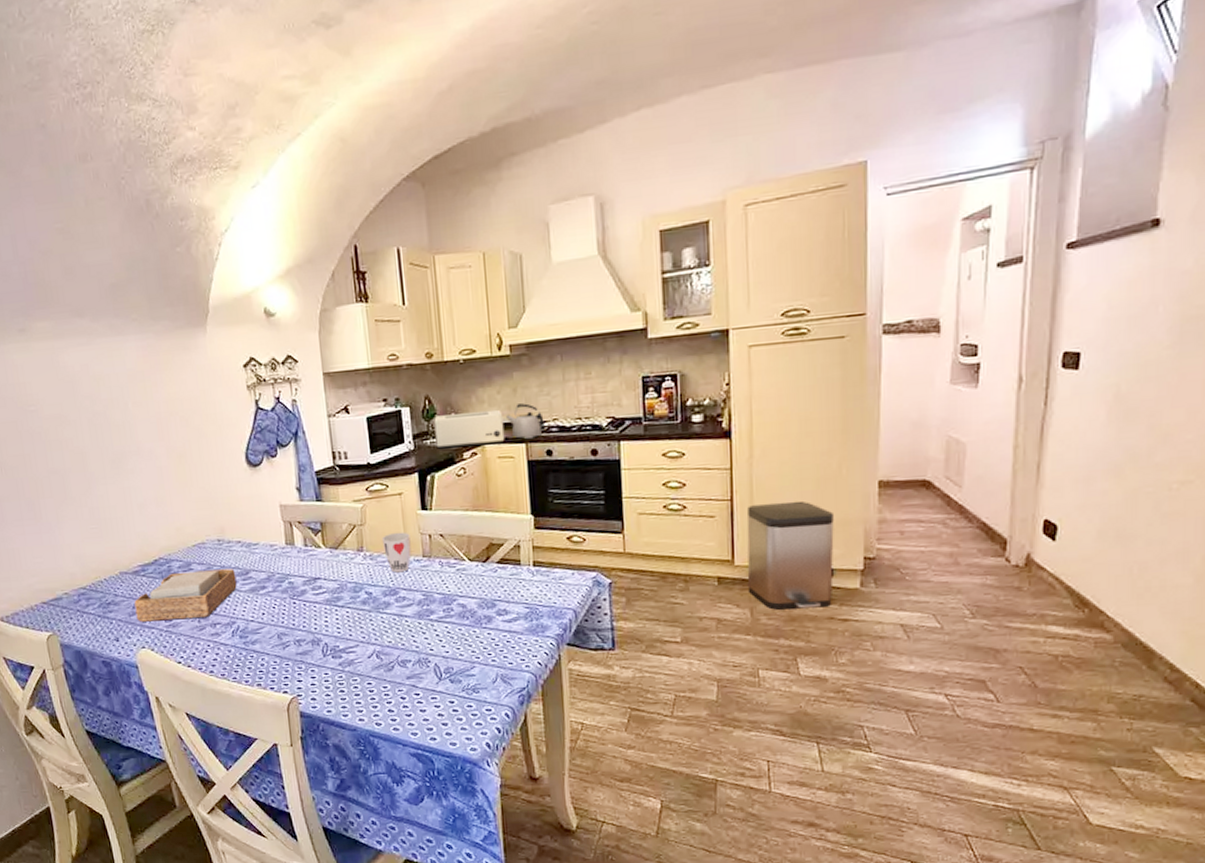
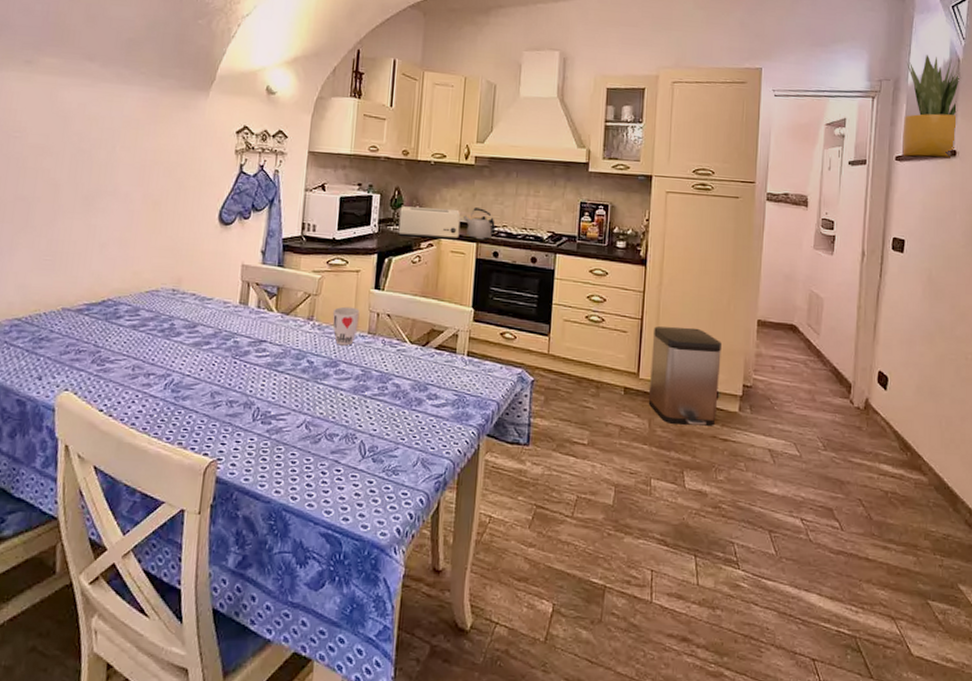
napkin holder: present [134,569,237,622] -> none [67,316,183,367]
planter: none [1077,86,1171,243] -> present [902,55,962,160]

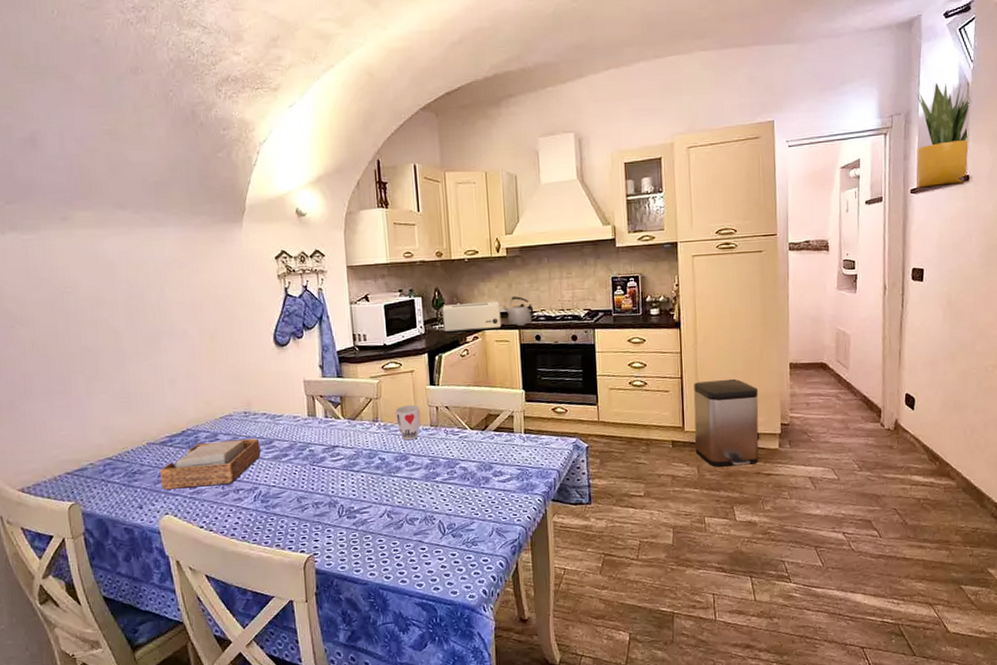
napkin holder: none [67,316,183,367] -> present [160,438,261,490]

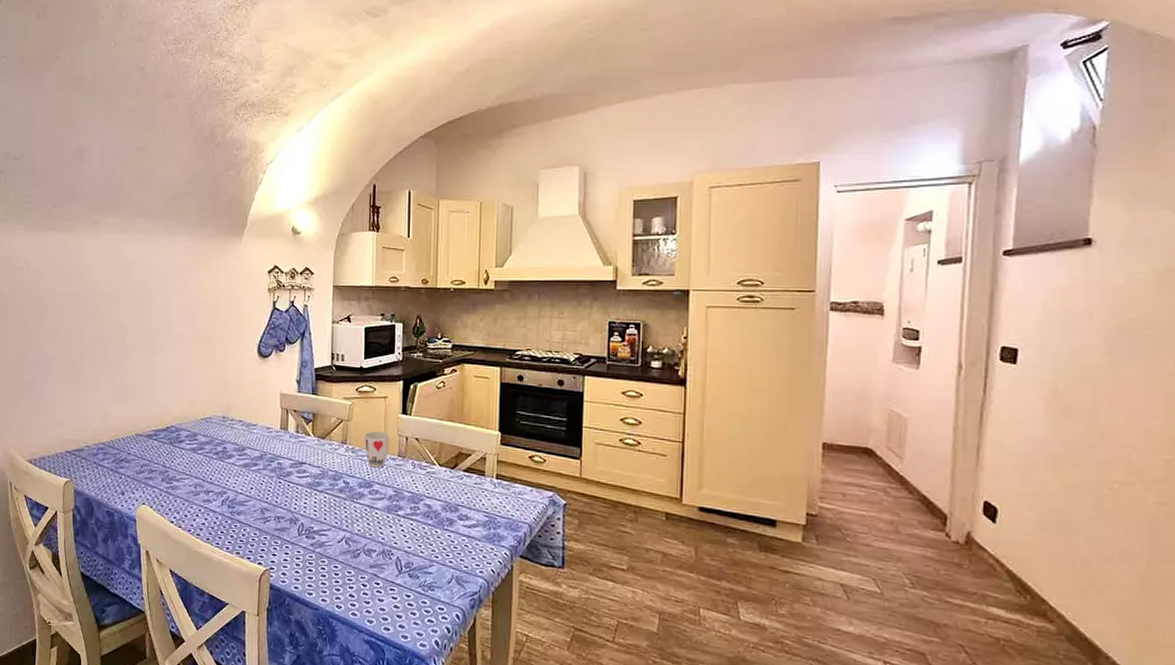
napkin holder: present [160,438,261,490] -> none [142,440,234,485]
toaster: present [442,300,502,334] -> none [422,333,485,365]
kettle: present [502,296,534,326] -> none [485,332,519,363]
pedal bin: present [694,379,759,467] -> none [693,450,778,556]
planter: present [915,83,972,189] -> none [1013,125,1099,252]

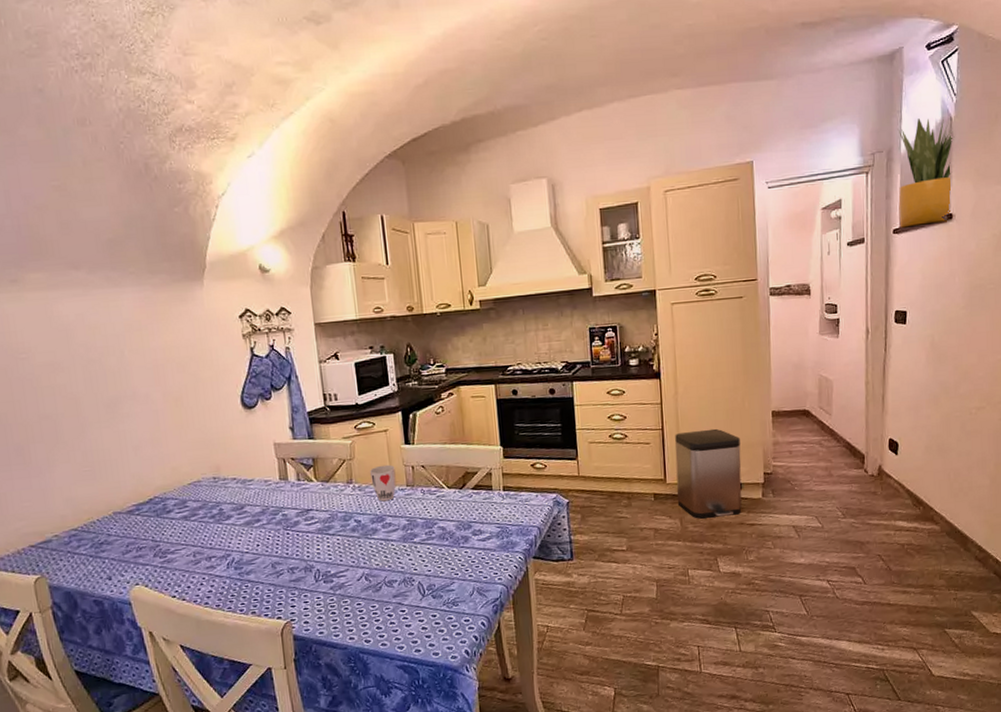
pedal bin: none [693,450,778,556] -> present [675,429,742,519]
planter: none [1013,125,1099,252] -> present [897,118,955,229]

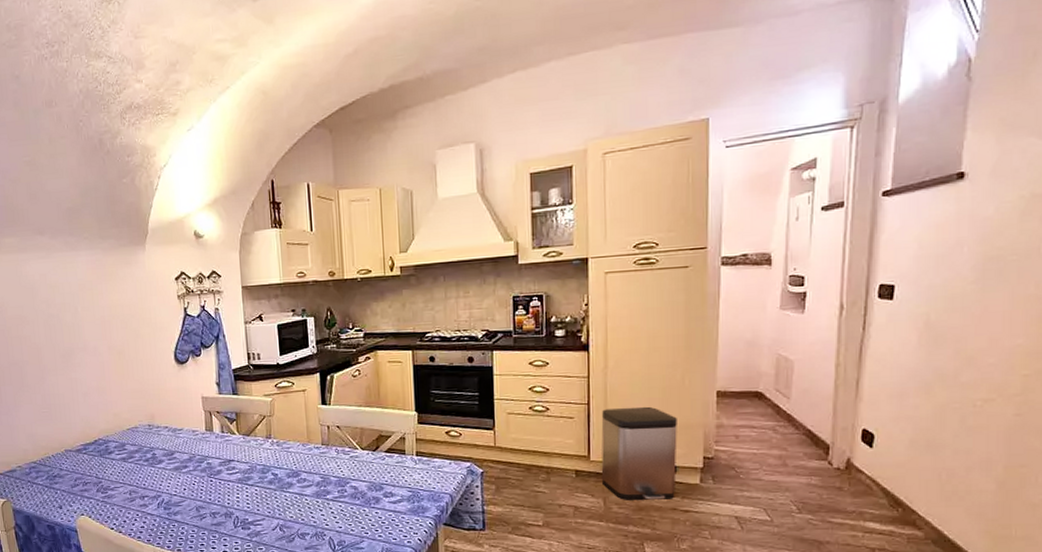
cup: present [369,464,397,502] -> none [287,423,312,458]
planter: present [897,118,955,229] -> none [891,60,974,191]

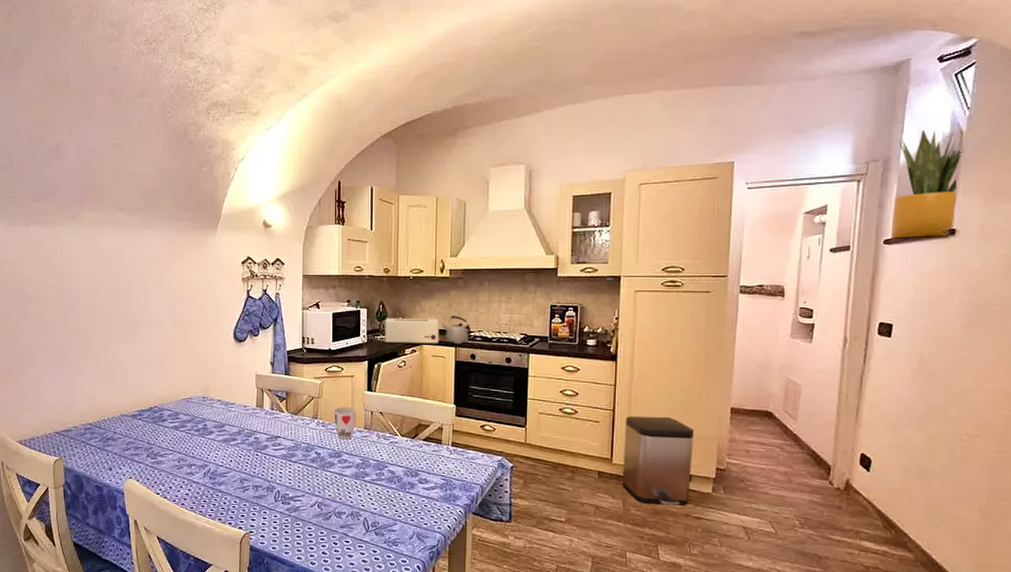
cup: none [287,423,312,458] -> present [333,406,356,440]
toaster: none [334,321,395,354] -> present [385,317,441,345]
kettle: none [395,316,429,346] -> present [441,316,471,344]
planter: none [891,60,974,191] -> present [892,130,965,241]

